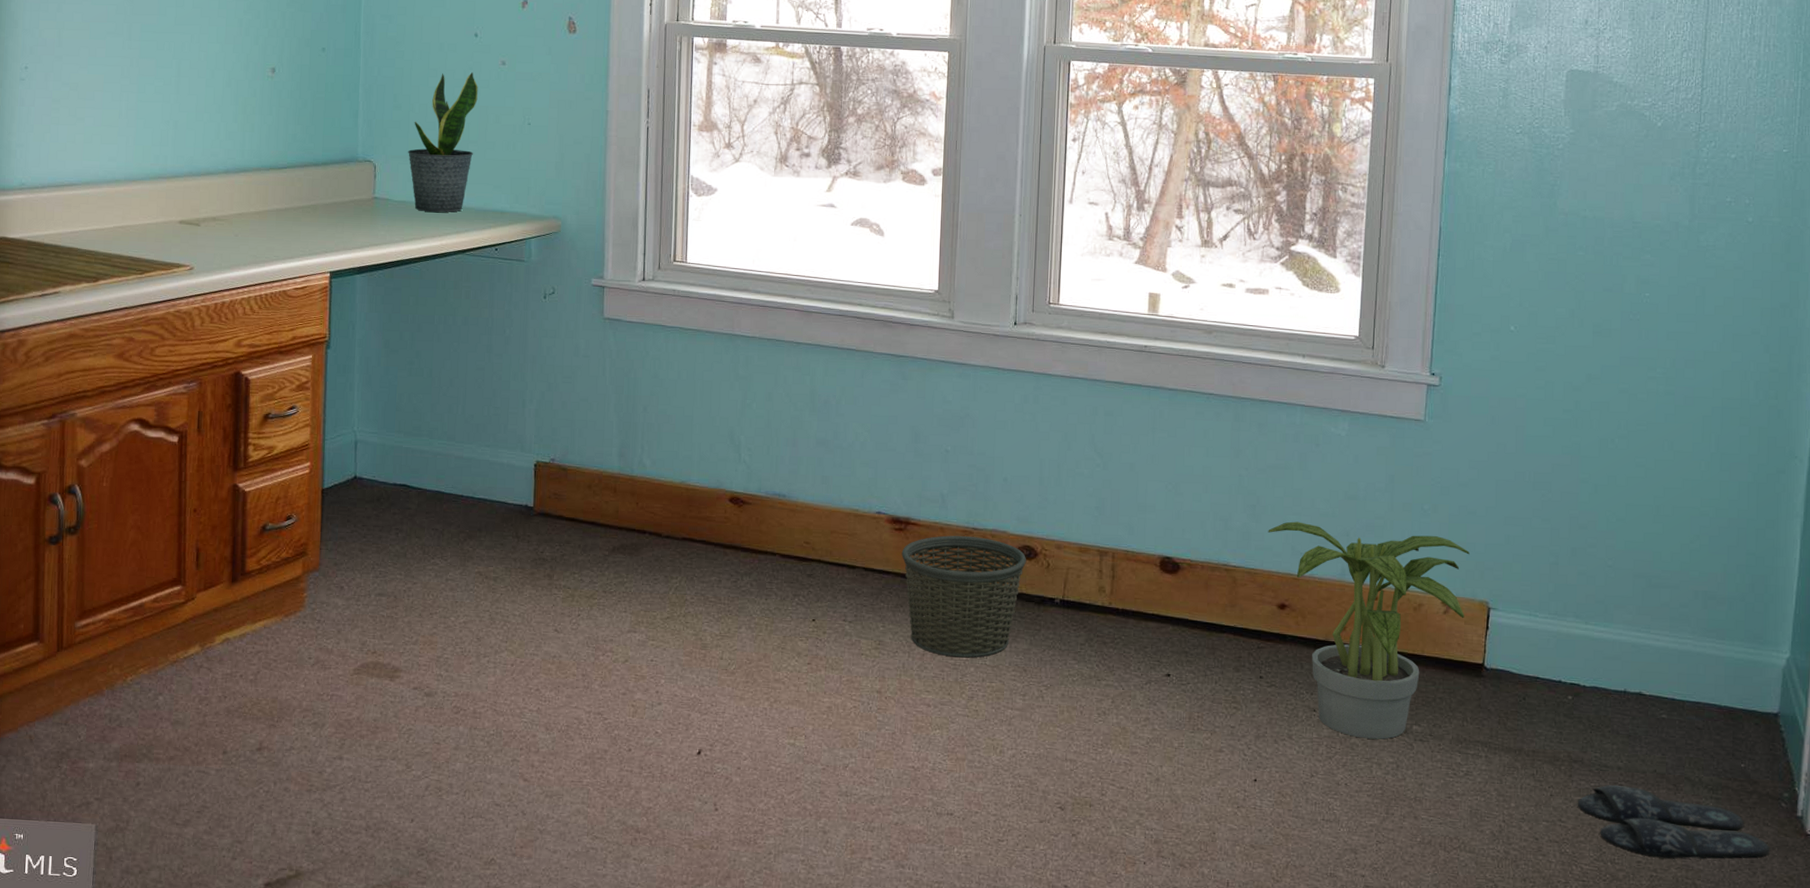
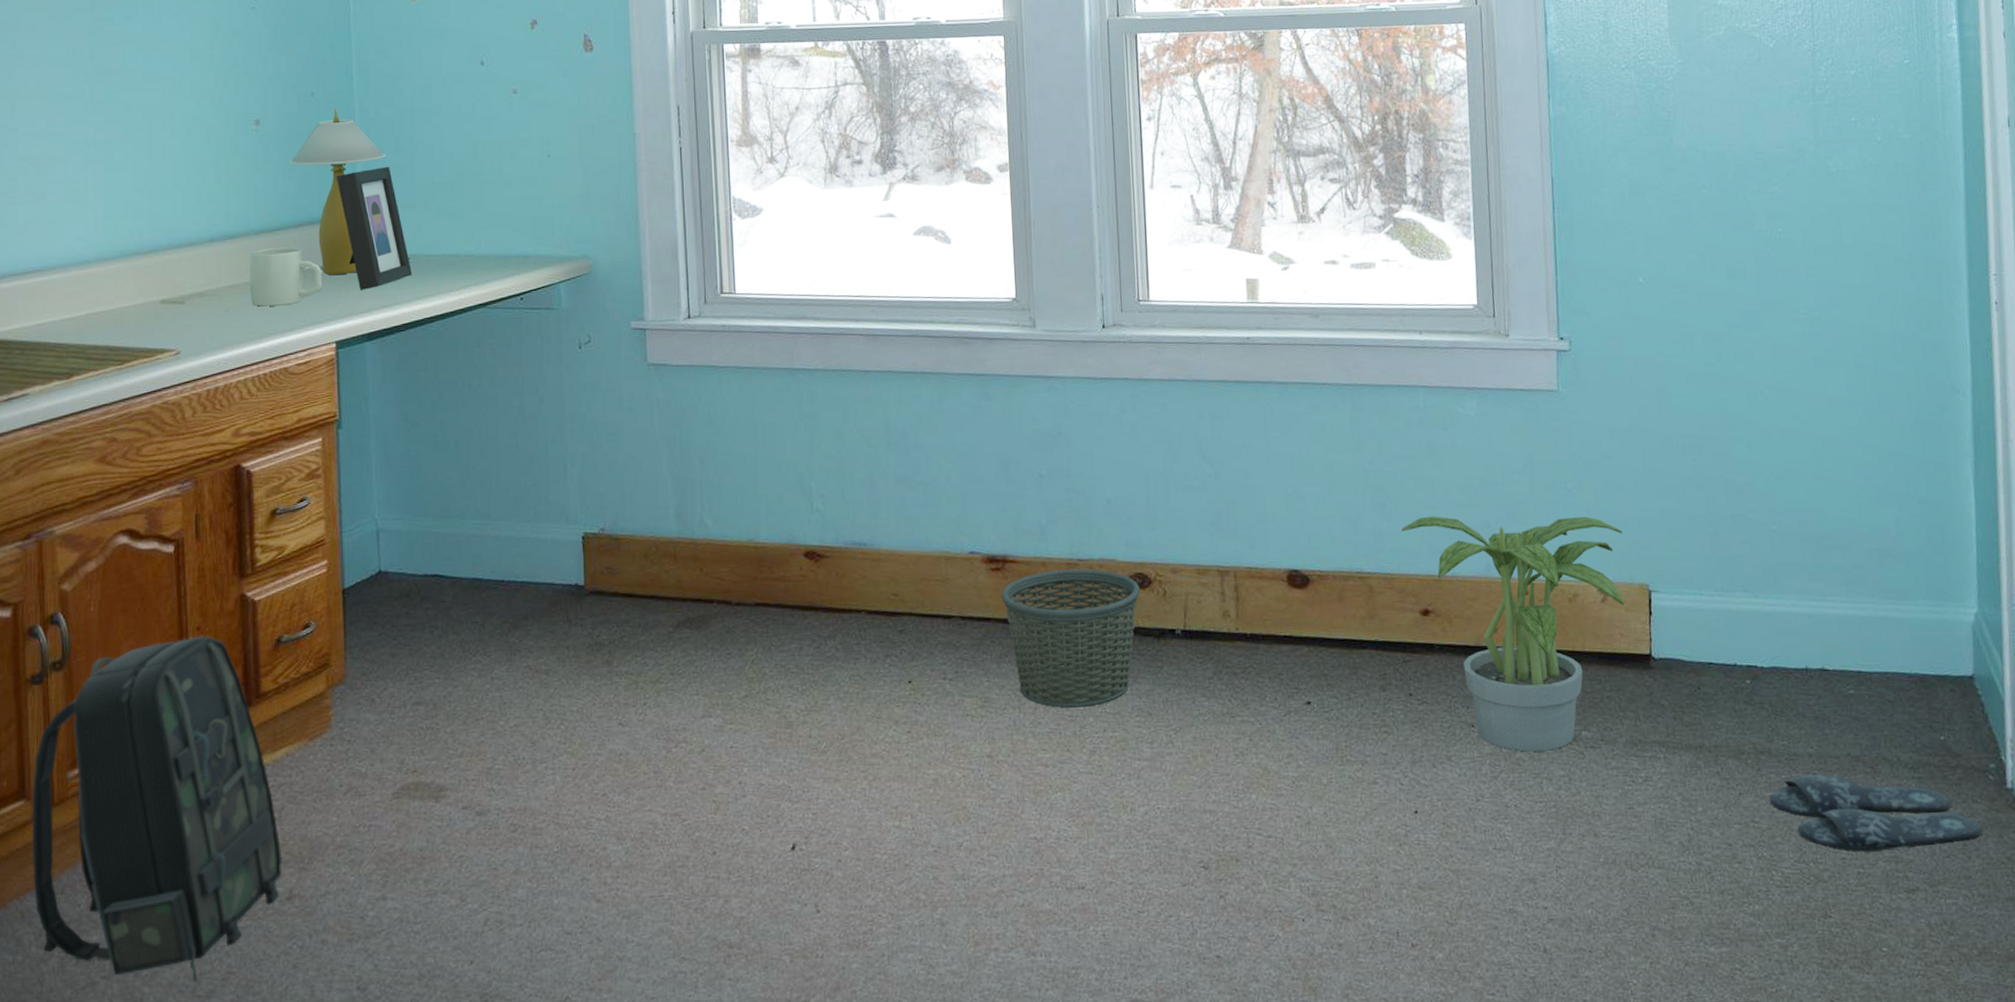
backpack: none [41,517,256,811] -> present [32,636,282,981]
mug: none [257,183,321,236] -> present [248,247,322,307]
table lamp: none [299,62,385,213] -> present [289,107,386,275]
picture frame: none [339,120,402,229] -> present [336,166,413,290]
potted plant: present [407,71,478,212] -> none [414,104,489,264]

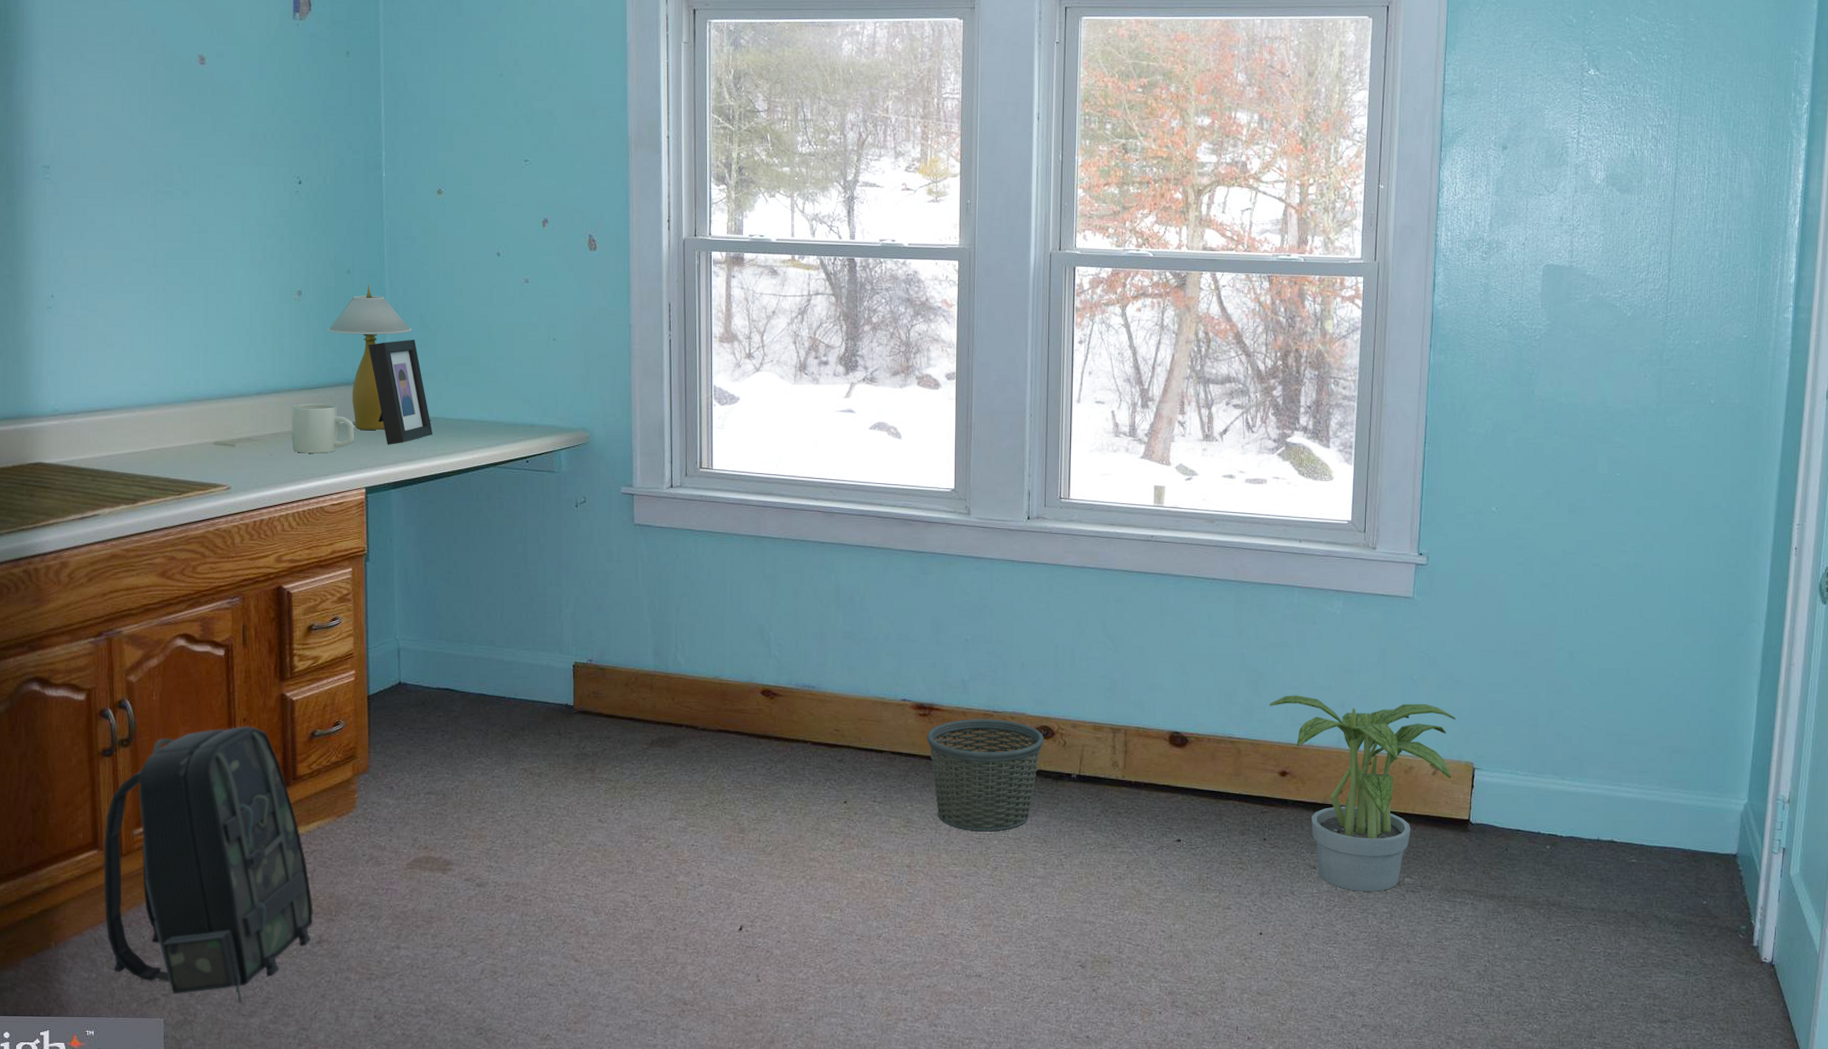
slippers: present [1770,774,1983,851] -> none [1556,925,1729,988]

